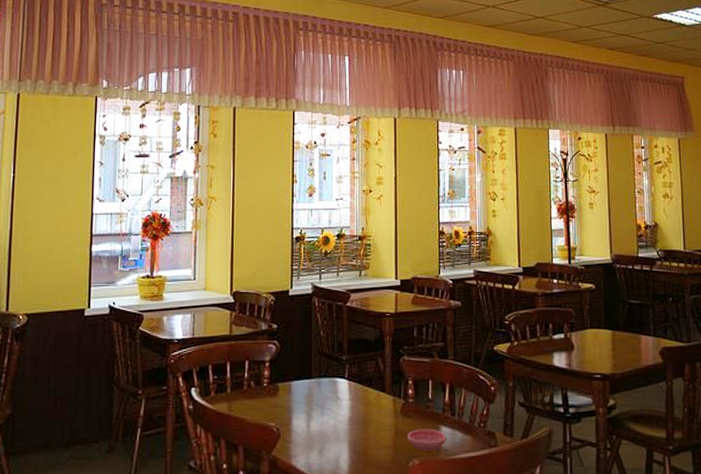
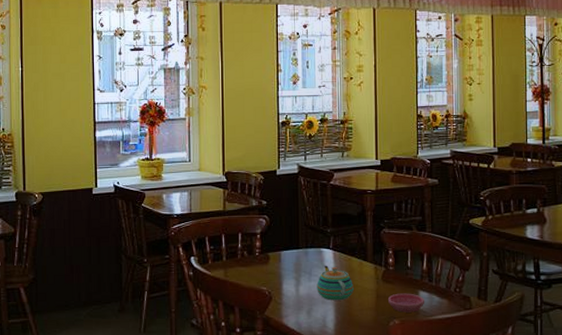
teapot: none [330,397,370,438] -> present [317,265,354,301]

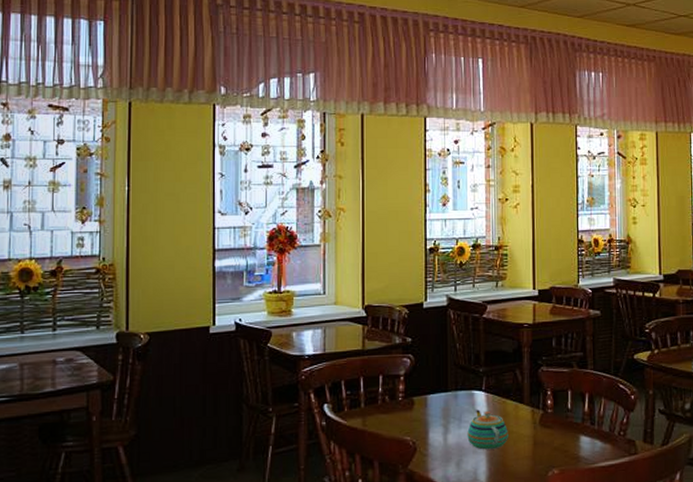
saucer: present [388,293,425,313] -> none [547,438,587,461]

